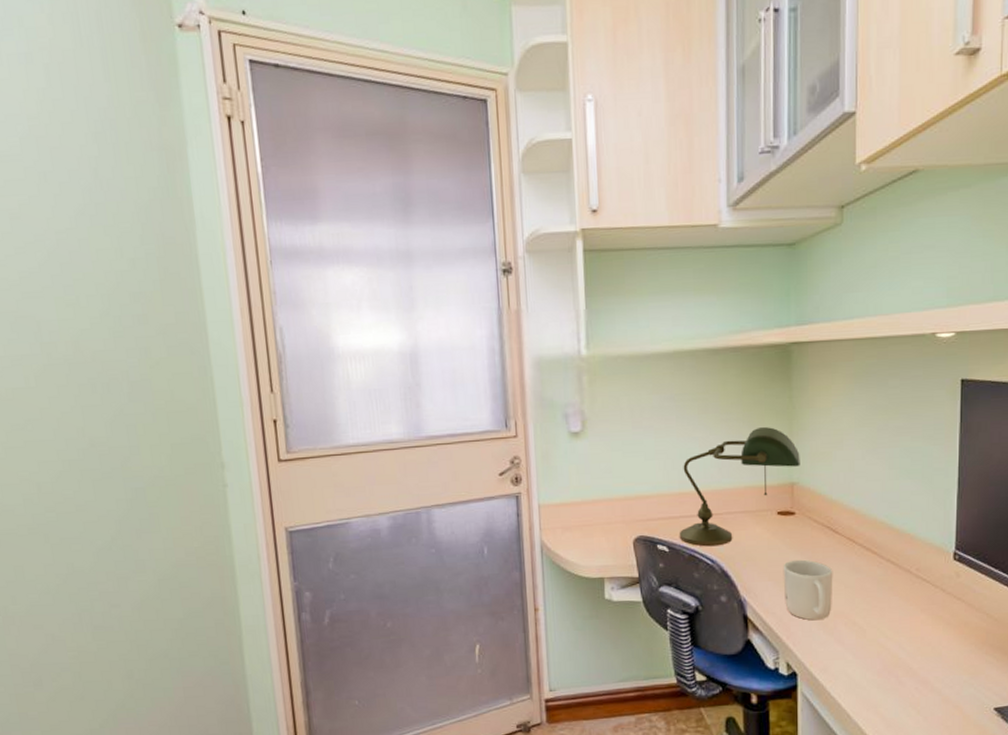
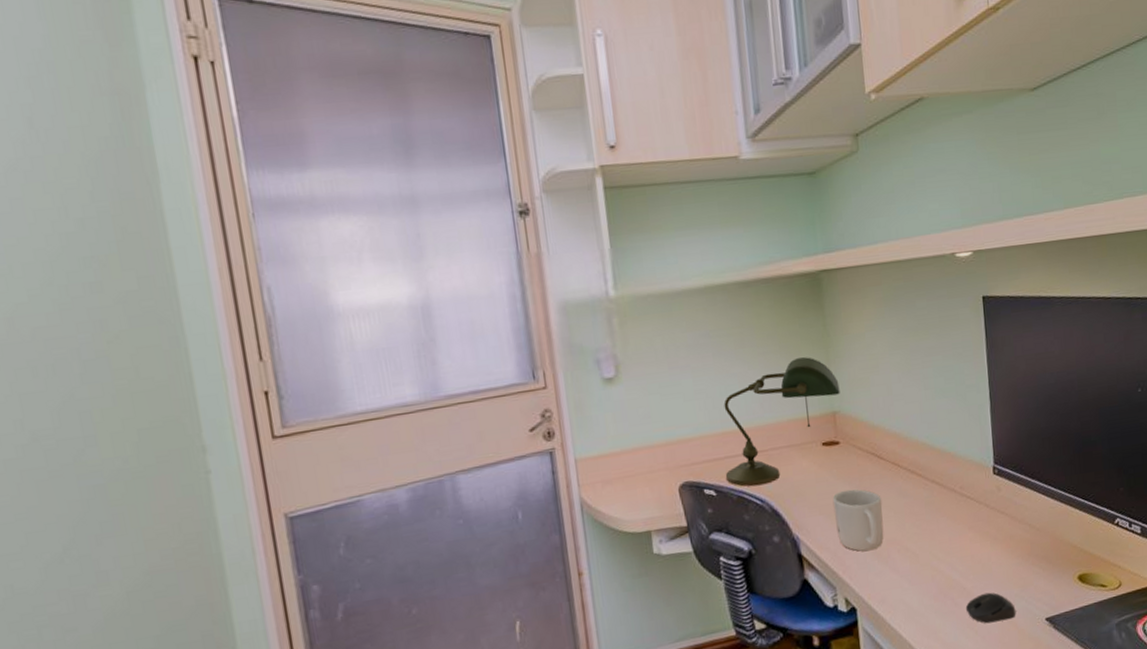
computer mouse: none [909,675,963,705] -> present [965,592,1016,624]

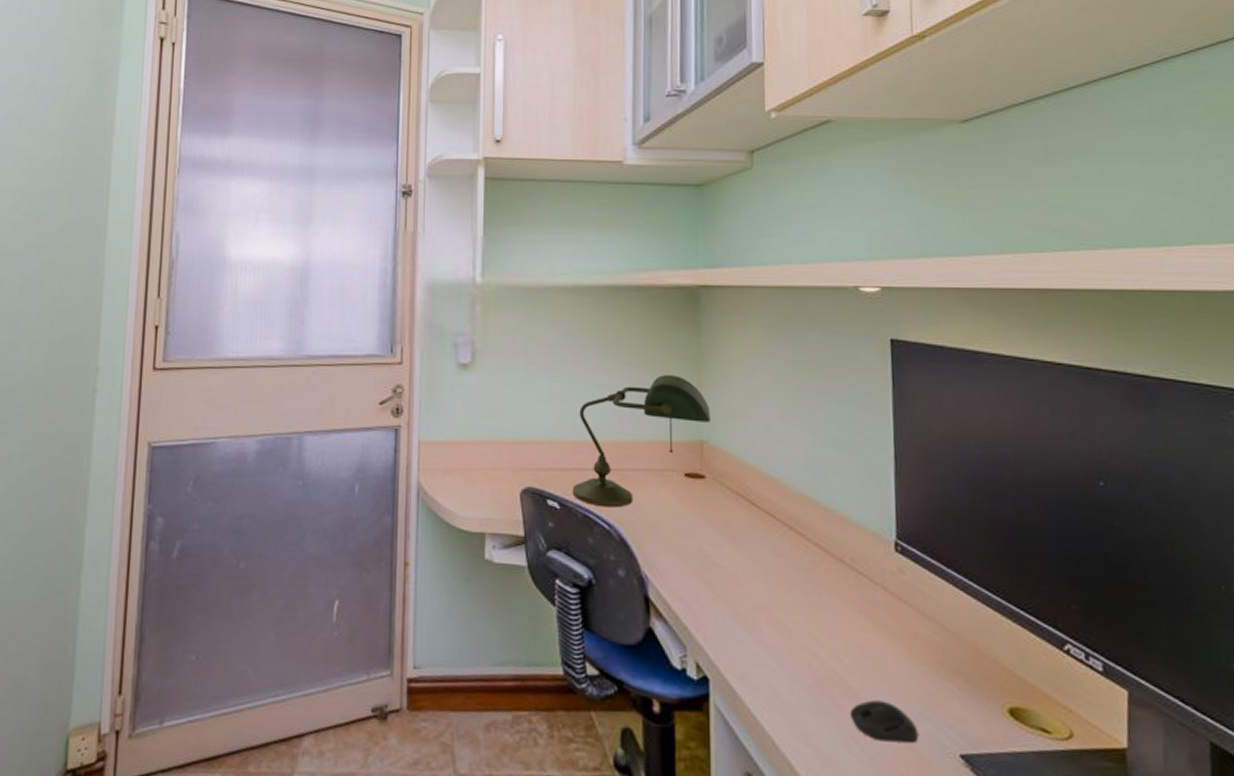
mug: present [832,489,884,552] -> none [691,533,751,612]

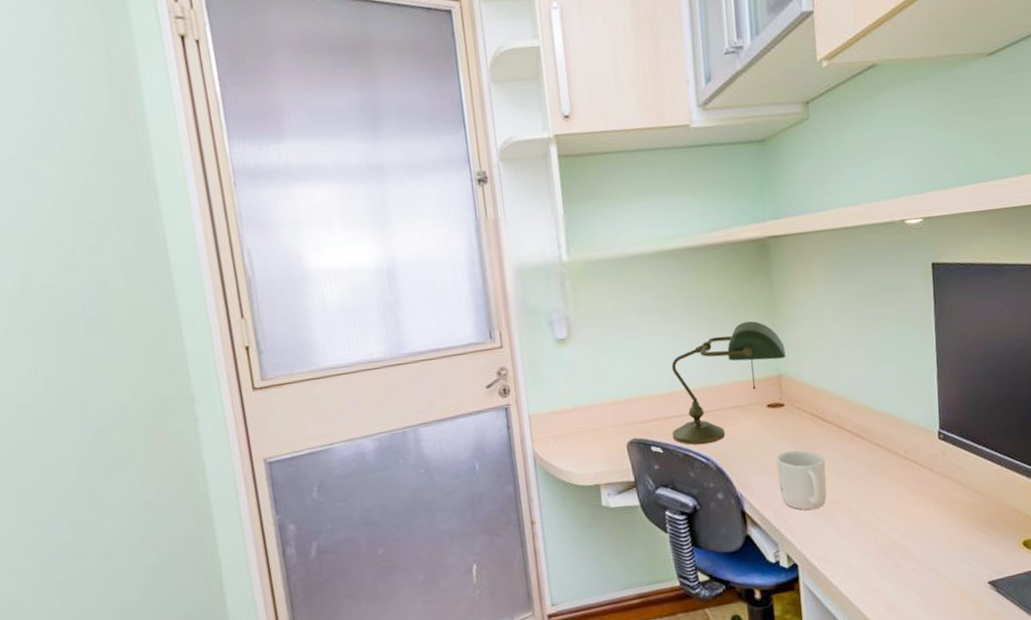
mug: none [691,533,751,612] -> present [776,450,827,511]
computer mouse: present [849,700,919,744] -> none [907,554,958,585]

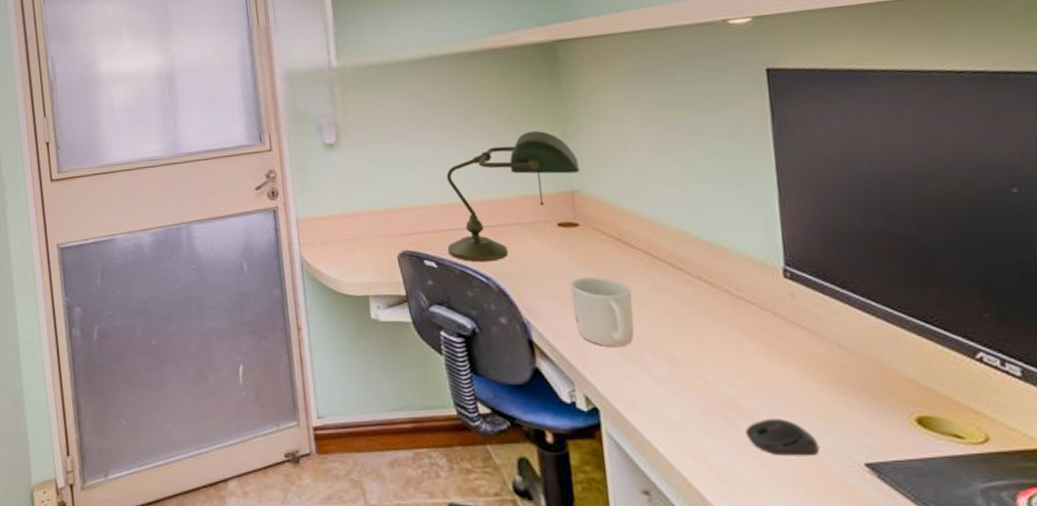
computer mouse: none [907,554,958,585] -> present [745,418,820,456]

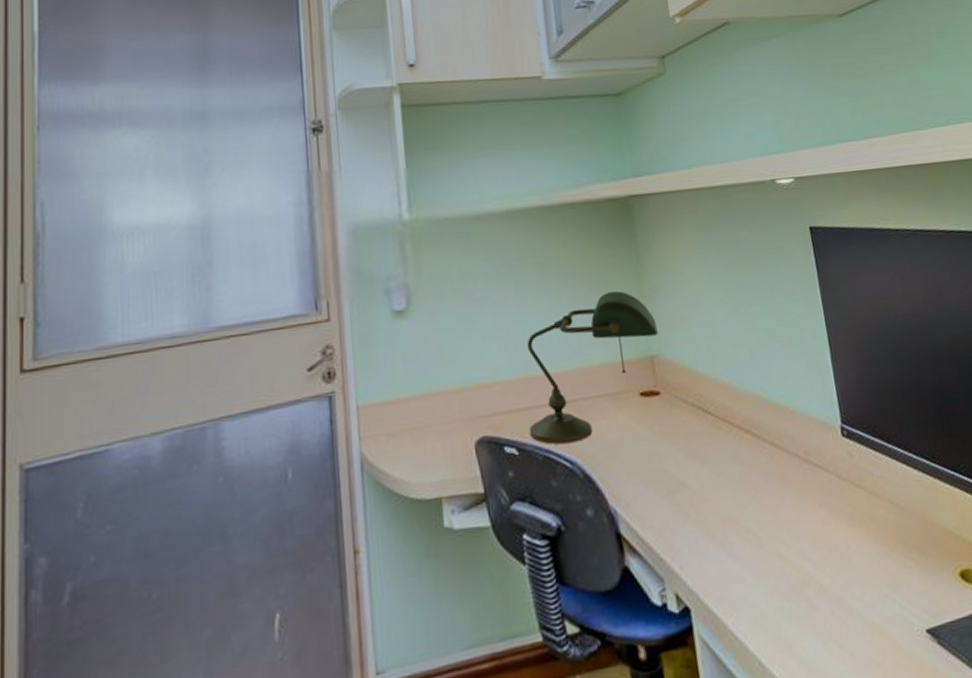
mug: present [570,276,635,348] -> none [654,451,718,532]
computer mouse: present [745,418,820,456] -> none [824,591,889,635]

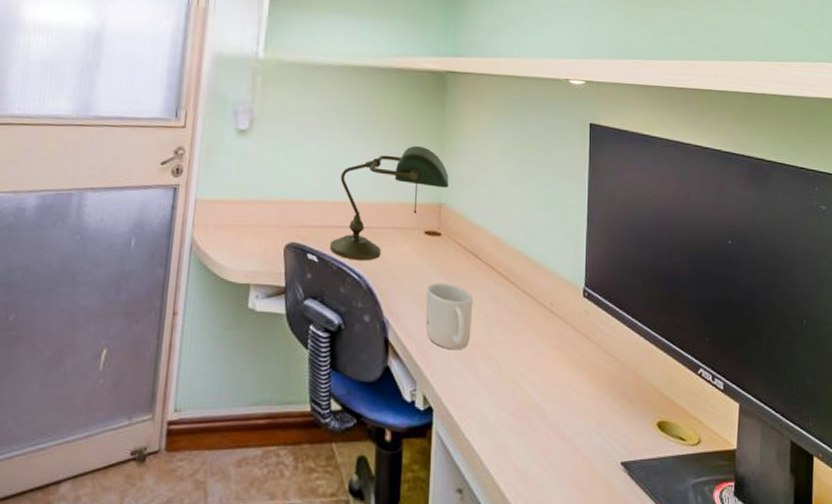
mug: none [654,451,718,532] -> present [425,282,473,350]

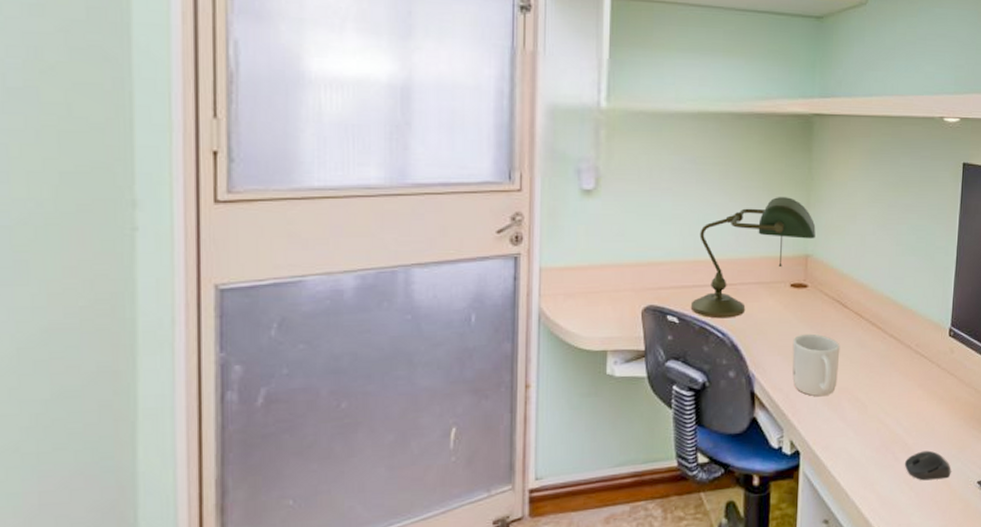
computer mouse: none [541,420,592,455] -> present [904,450,951,481]

